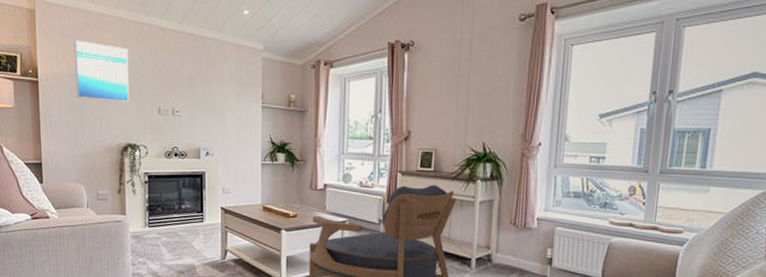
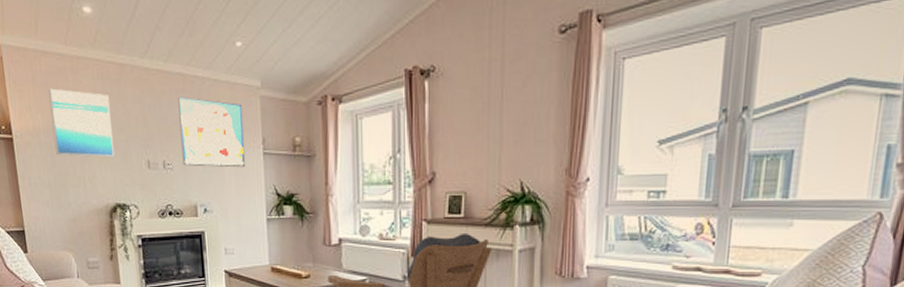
wall art: none [190,54,246,118] -> present [178,96,246,168]

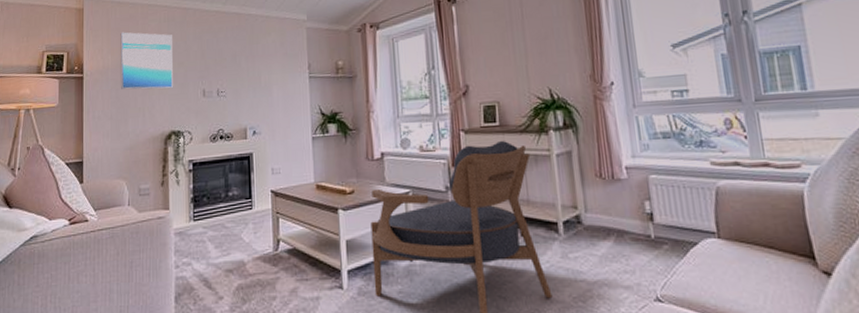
wall art: present [178,96,246,168] -> none [233,32,293,93]

